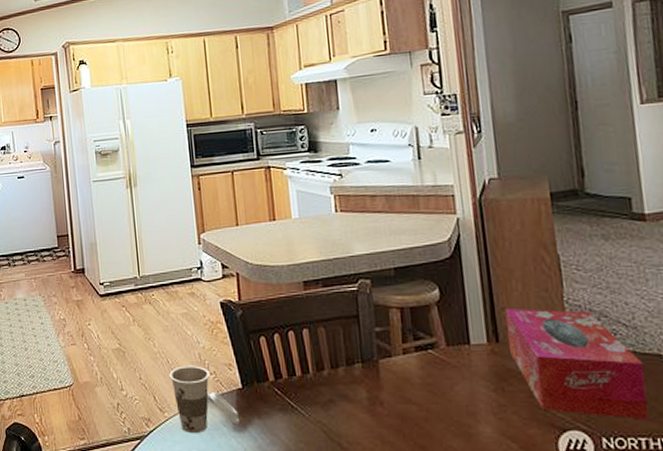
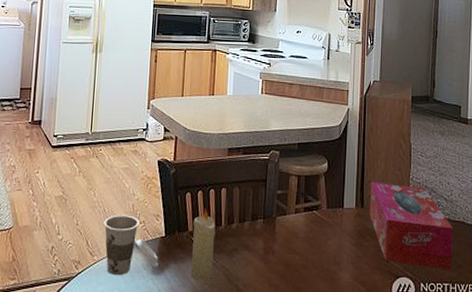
candle: none [273,353,307,438] -> present [191,208,216,281]

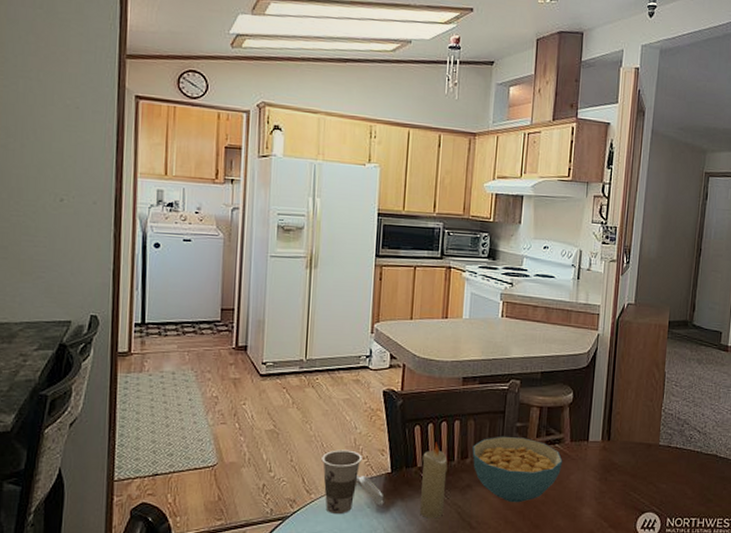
cereal bowl: none [238,202,321,267] -> present [472,436,563,503]
tissue box: present [370,182,454,270] -> none [616,414,705,505]

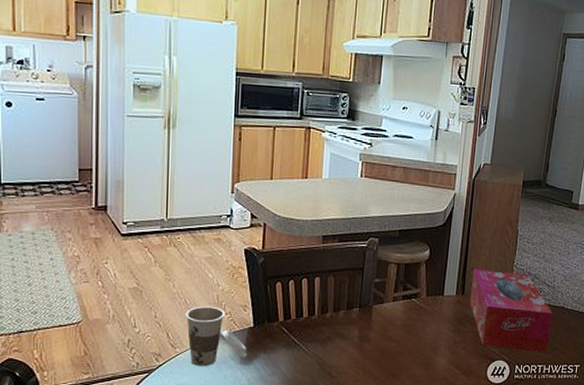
candle: present [420,442,448,519] -> none [282,297,308,369]
cereal bowl: present [472,436,563,503] -> none [332,291,419,354]
tissue box: none [616,414,705,505] -> present [470,269,553,353]

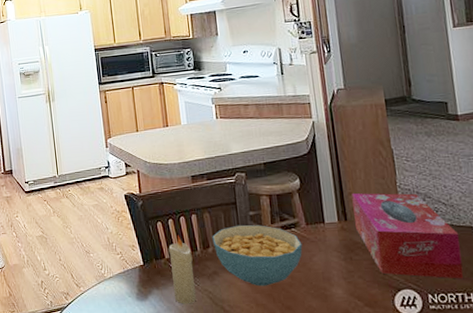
cup: present [185,306,247,367] -> none [83,248,142,304]
candle: none [282,297,308,369] -> present [168,235,196,304]
cereal bowl: none [332,291,419,354] -> present [212,225,303,286]

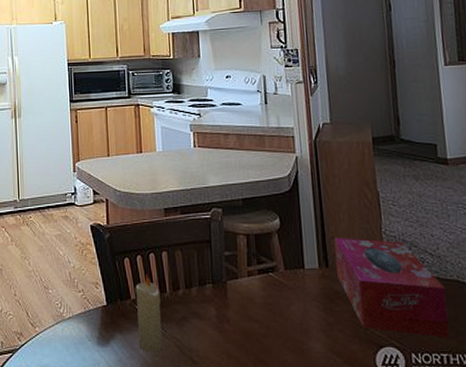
cereal bowl: present [212,225,303,286] -> none [183,265,280,336]

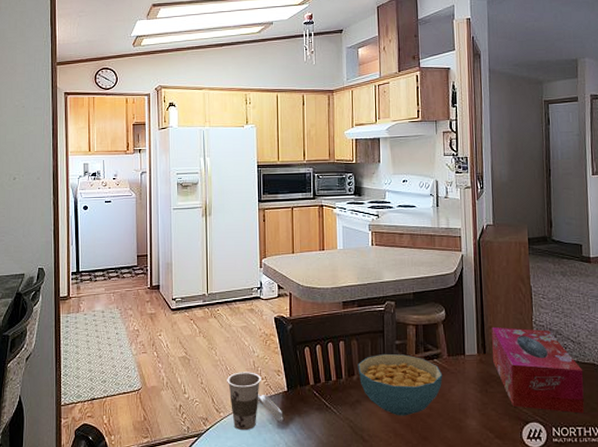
cup: none [41,283,104,348] -> present [227,372,284,431]
candle: present [135,273,162,353] -> none [314,361,337,433]
cereal bowl: none [183,265,280,336] -> present [358,353,443,416]

